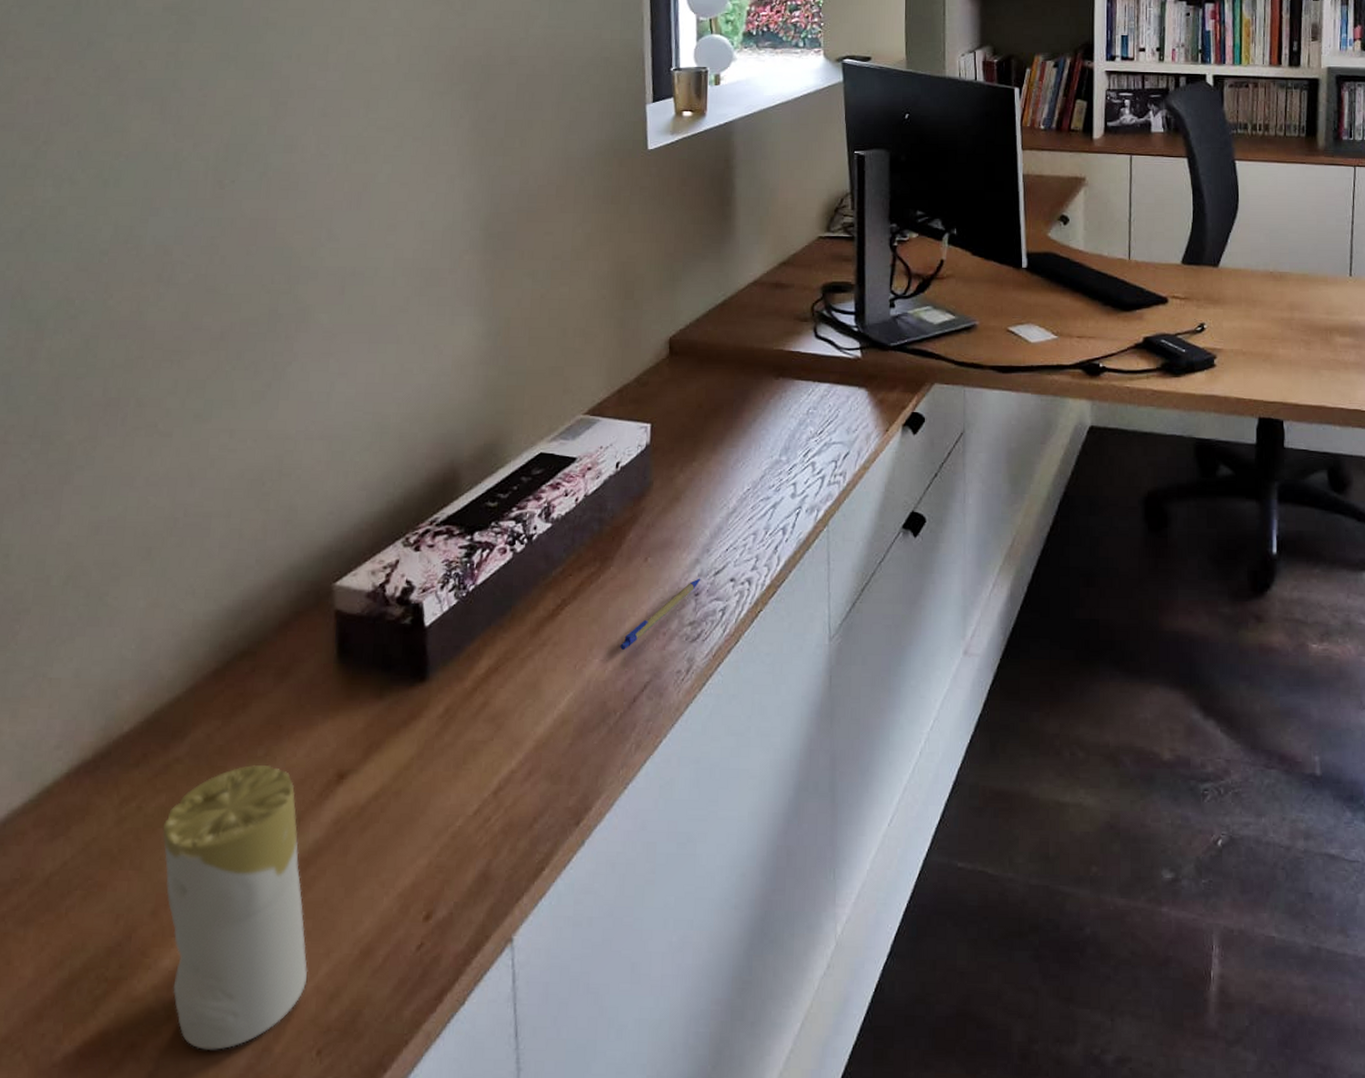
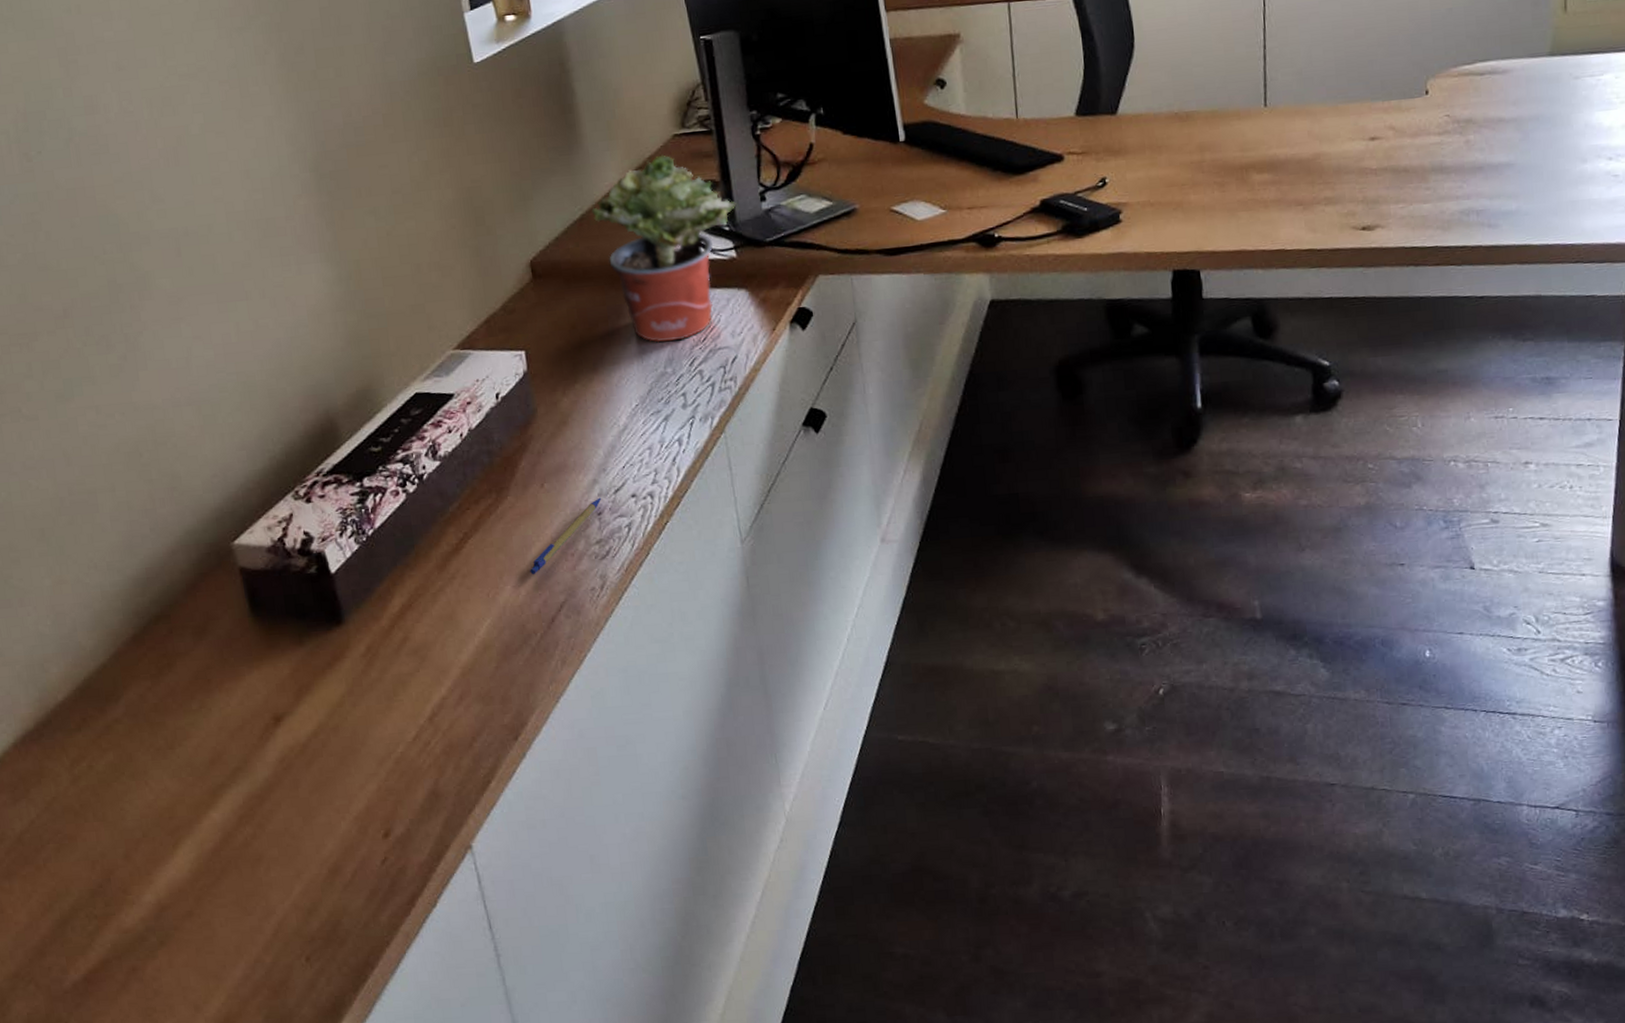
candle: present [163,764,308,1050] -> none [117,716,283,967]
potted plant: none [734,254,867,431] -> present [592,154,736,343]

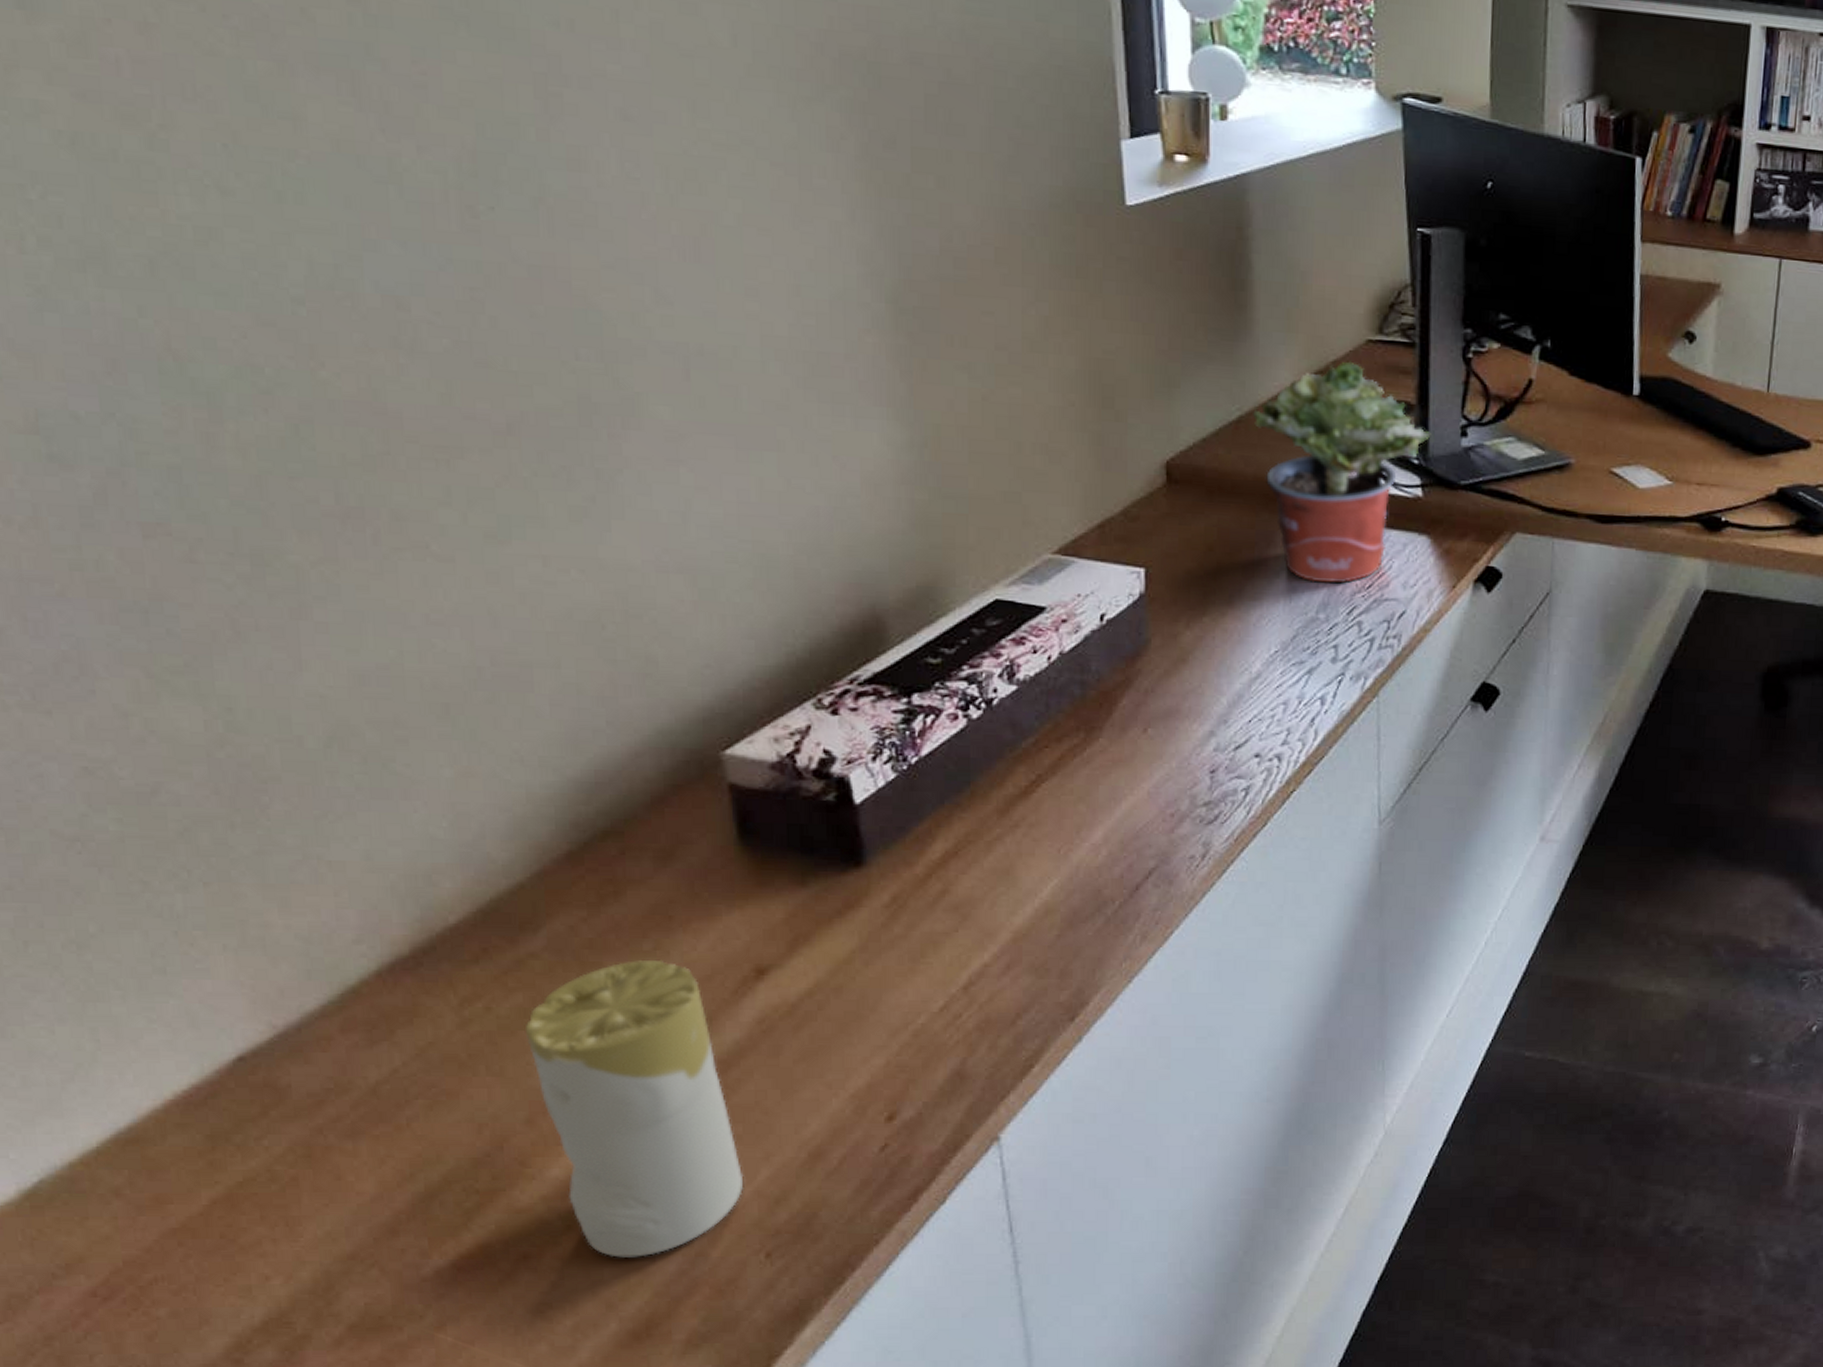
candle: none [117,716,283,967] -> present [526,959,744,1258]
pen: present [530,497,602,574] -> none [1116,753,1218,833]

